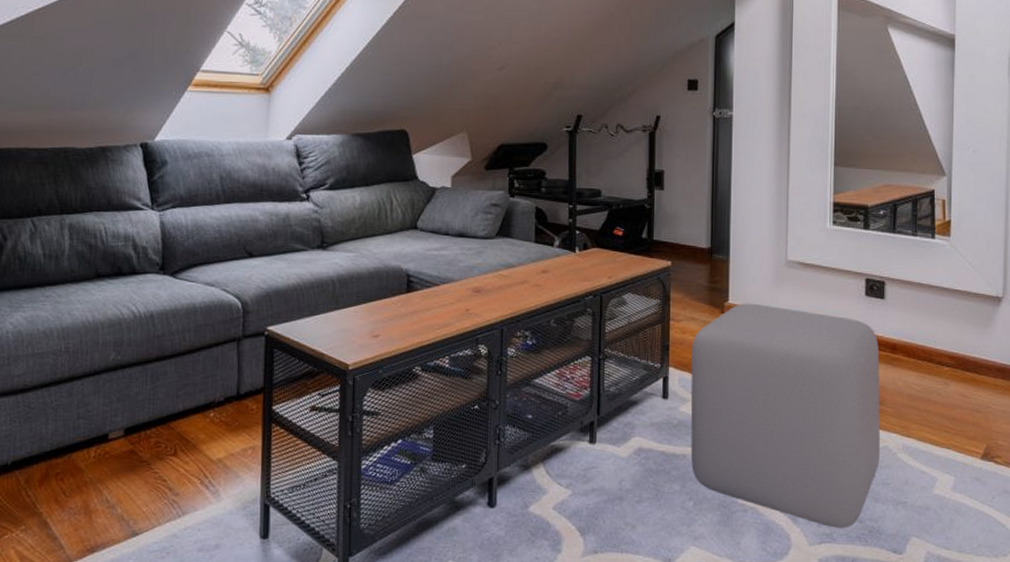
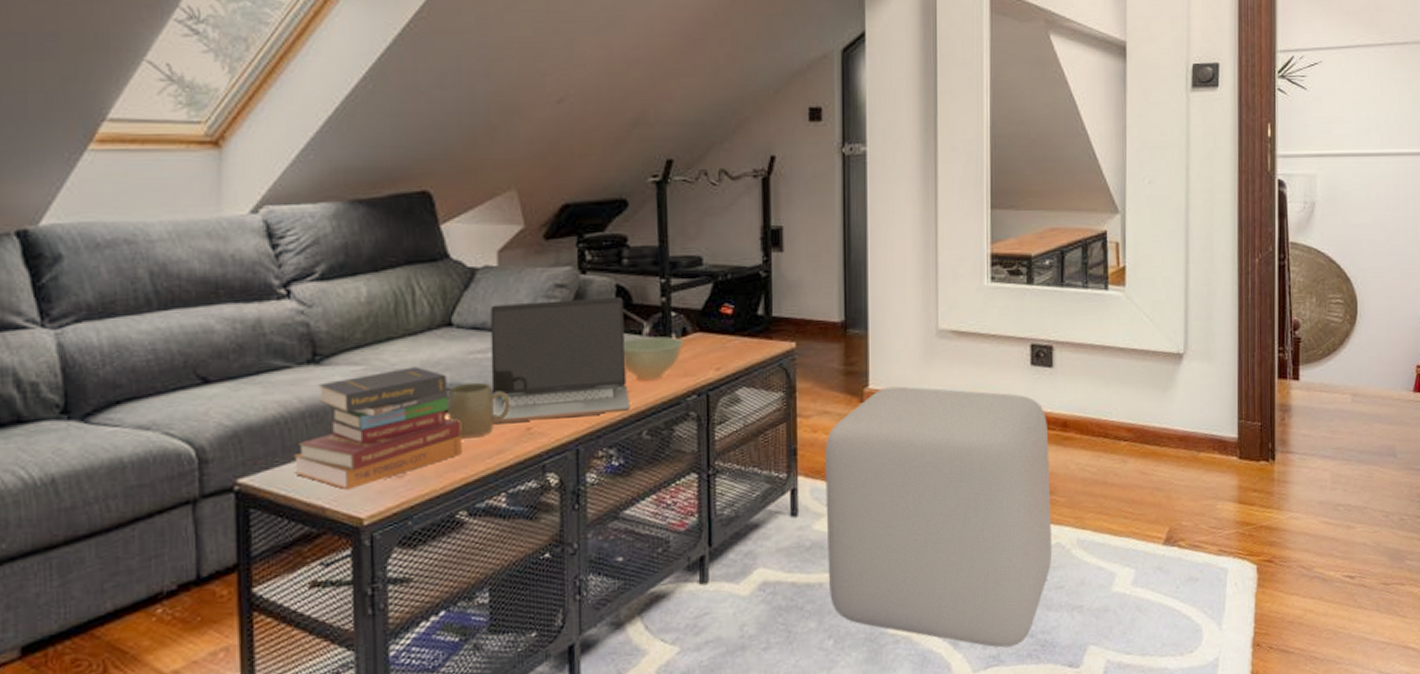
books: none [304,257,420,343] -> present [293,366,462,491]
mug: none [410,271,456,313] -> present [447,382,511,439]
laptop: none [441,215,542,305] -> present [490,296,630,423]
bowl: none [539,248,584,282] -> present [623,336,683,382]

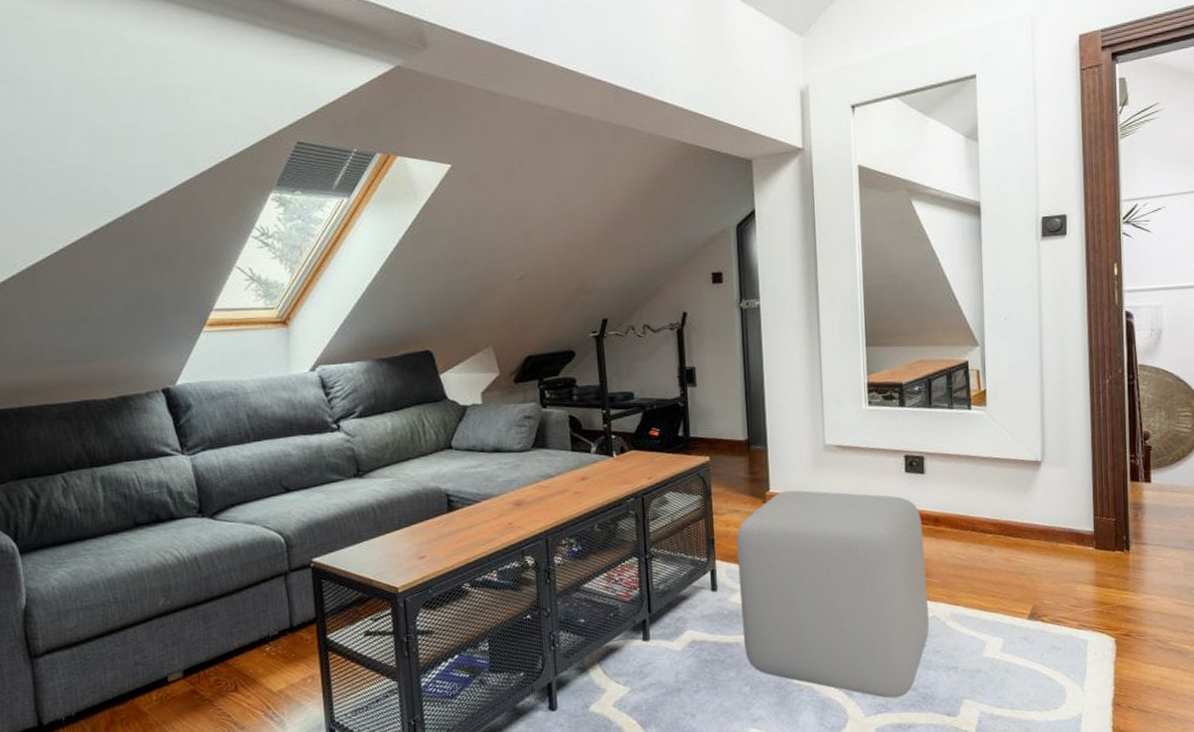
books: present [293,366,462,491] -> none [348,478,464,567]
mug: present [447,382,511,439] -> none [451,489,497,531]
laptop: present [490,296,630,423] -> none [478,424,584,519]
bowl: present [623,336,683,382] -> none [576,454,622,488]

